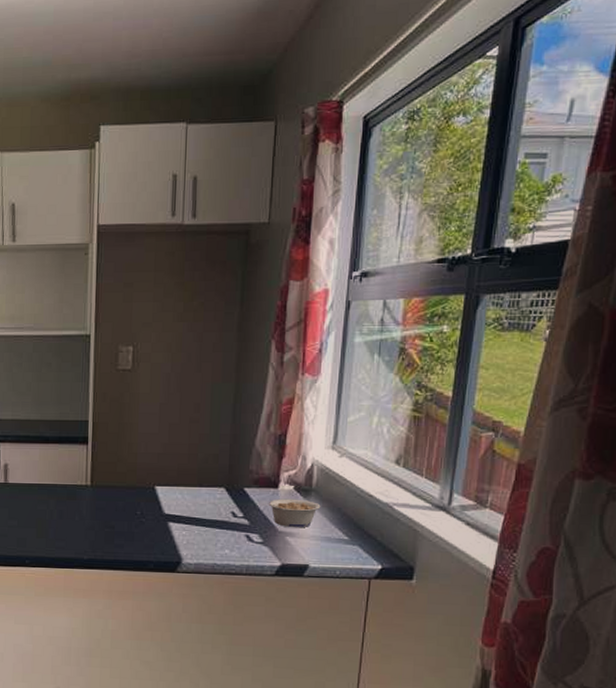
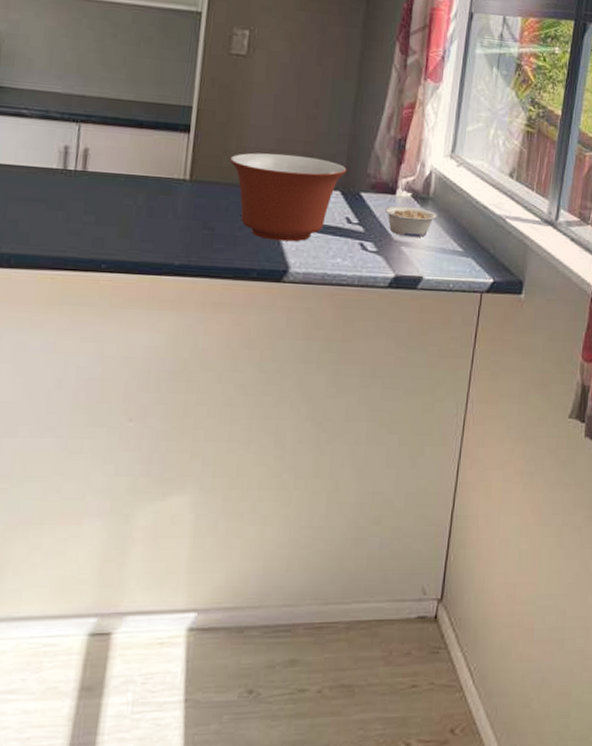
mixing bowl: none [123,457,230,536] -> present [229,152,347,242]

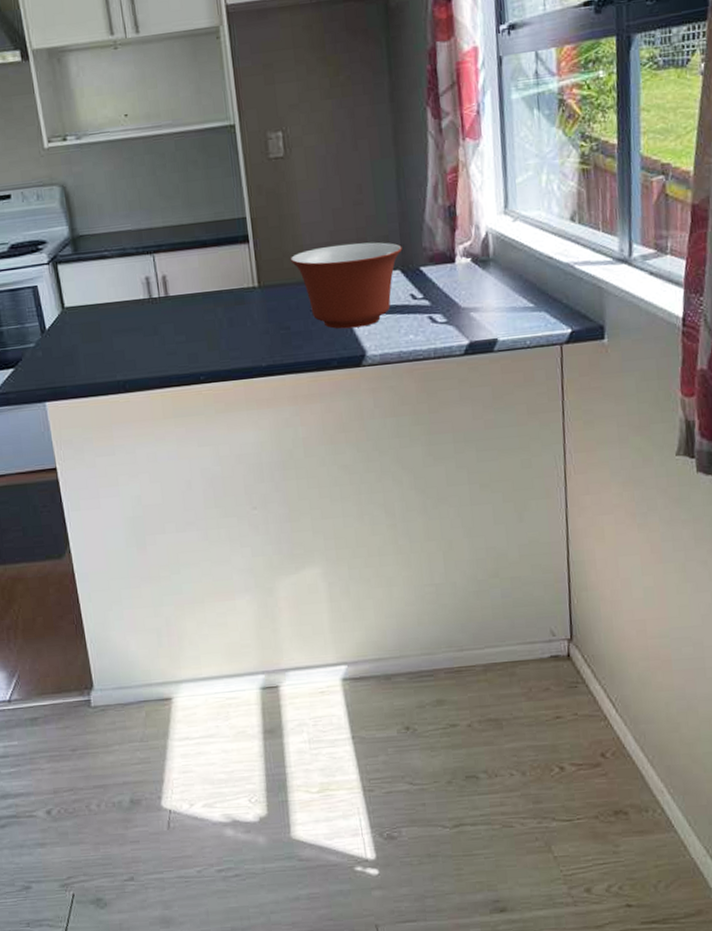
legume: present [384,205,437,238] -> none [446,271,501,303]

